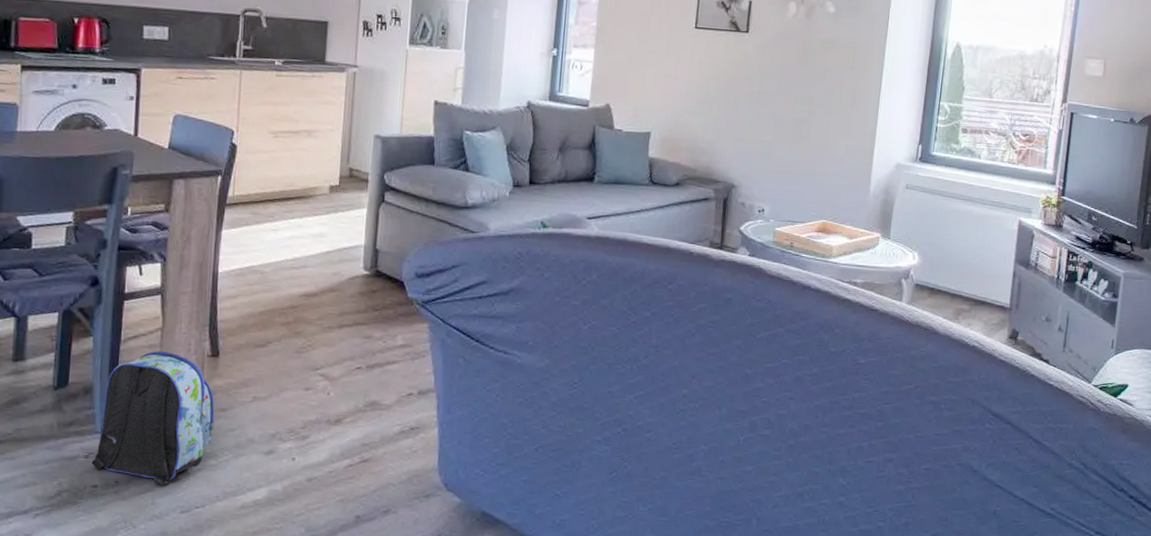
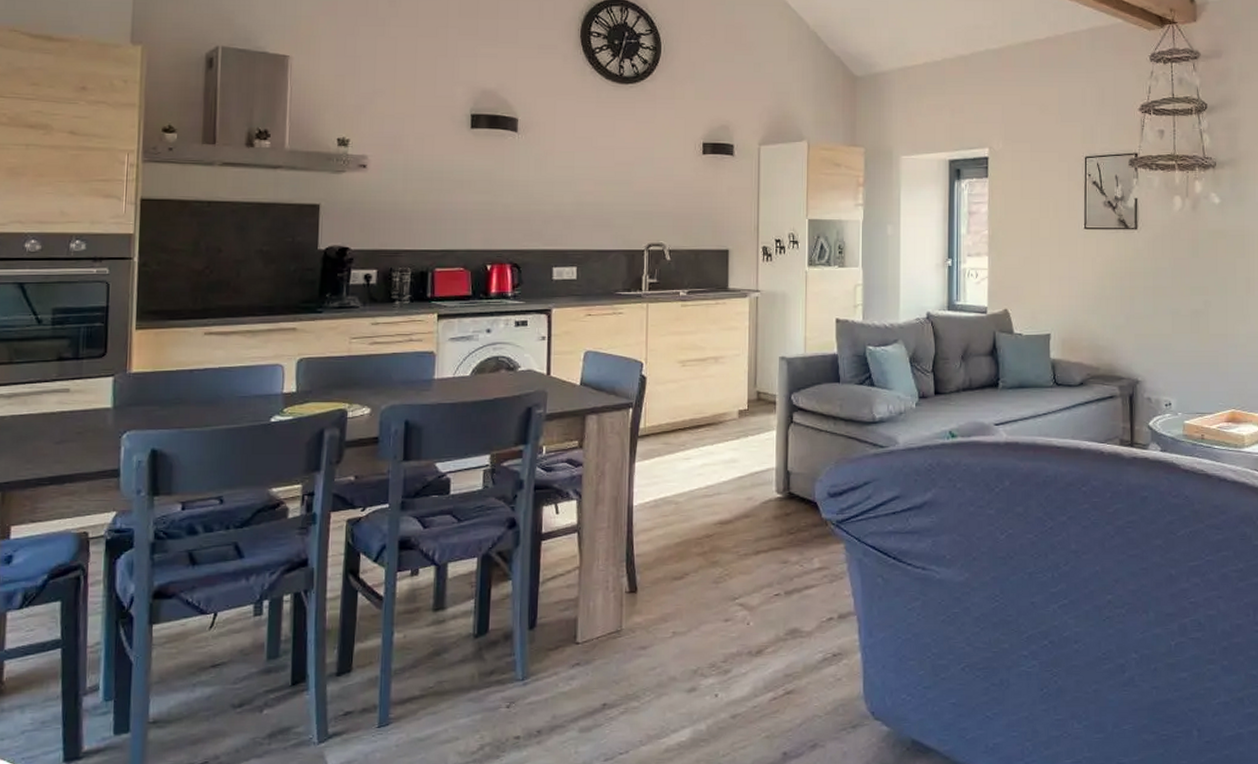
backpack: present [91,350,215,486] -> none [513,590,635,732]

